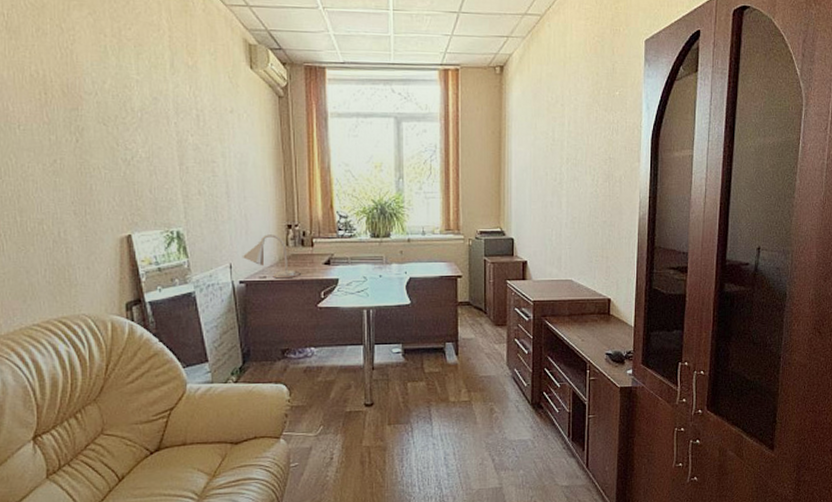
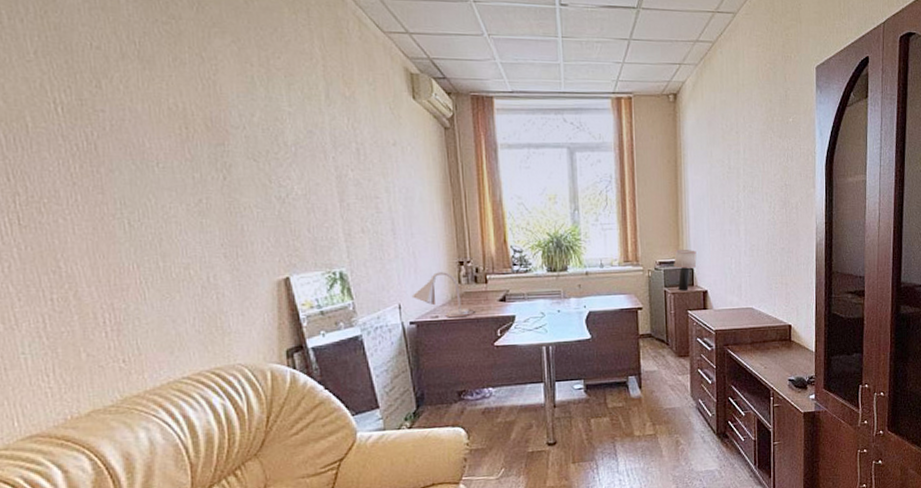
table lamp: none [494,219,517,261] -> present [674,249,697,291]

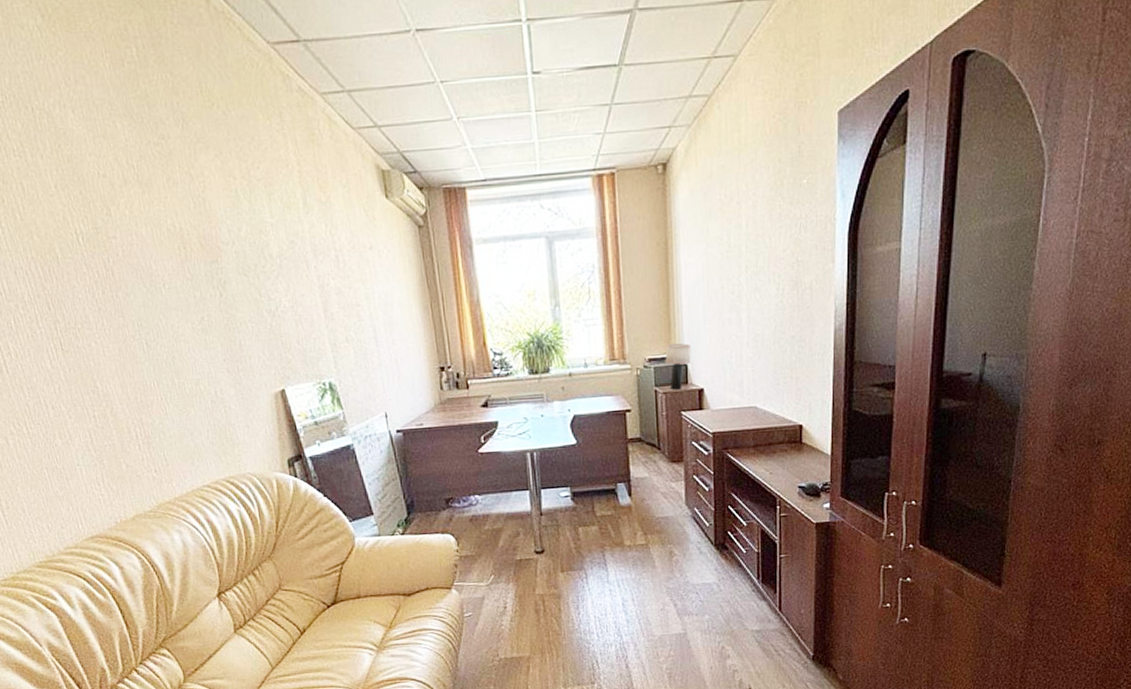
table lamp: present [411,272,475,318] -> none [396,378,458,426]

